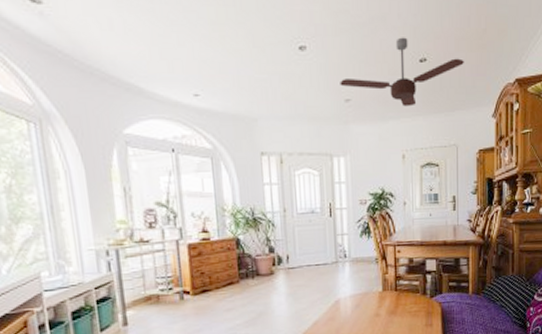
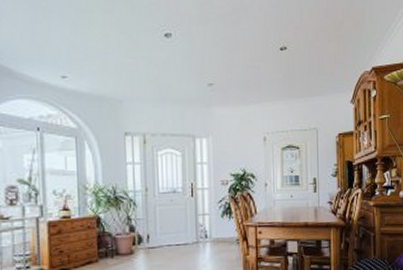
ceiling fan: present [340,37,464,107] -> none [203,27,323,91]

